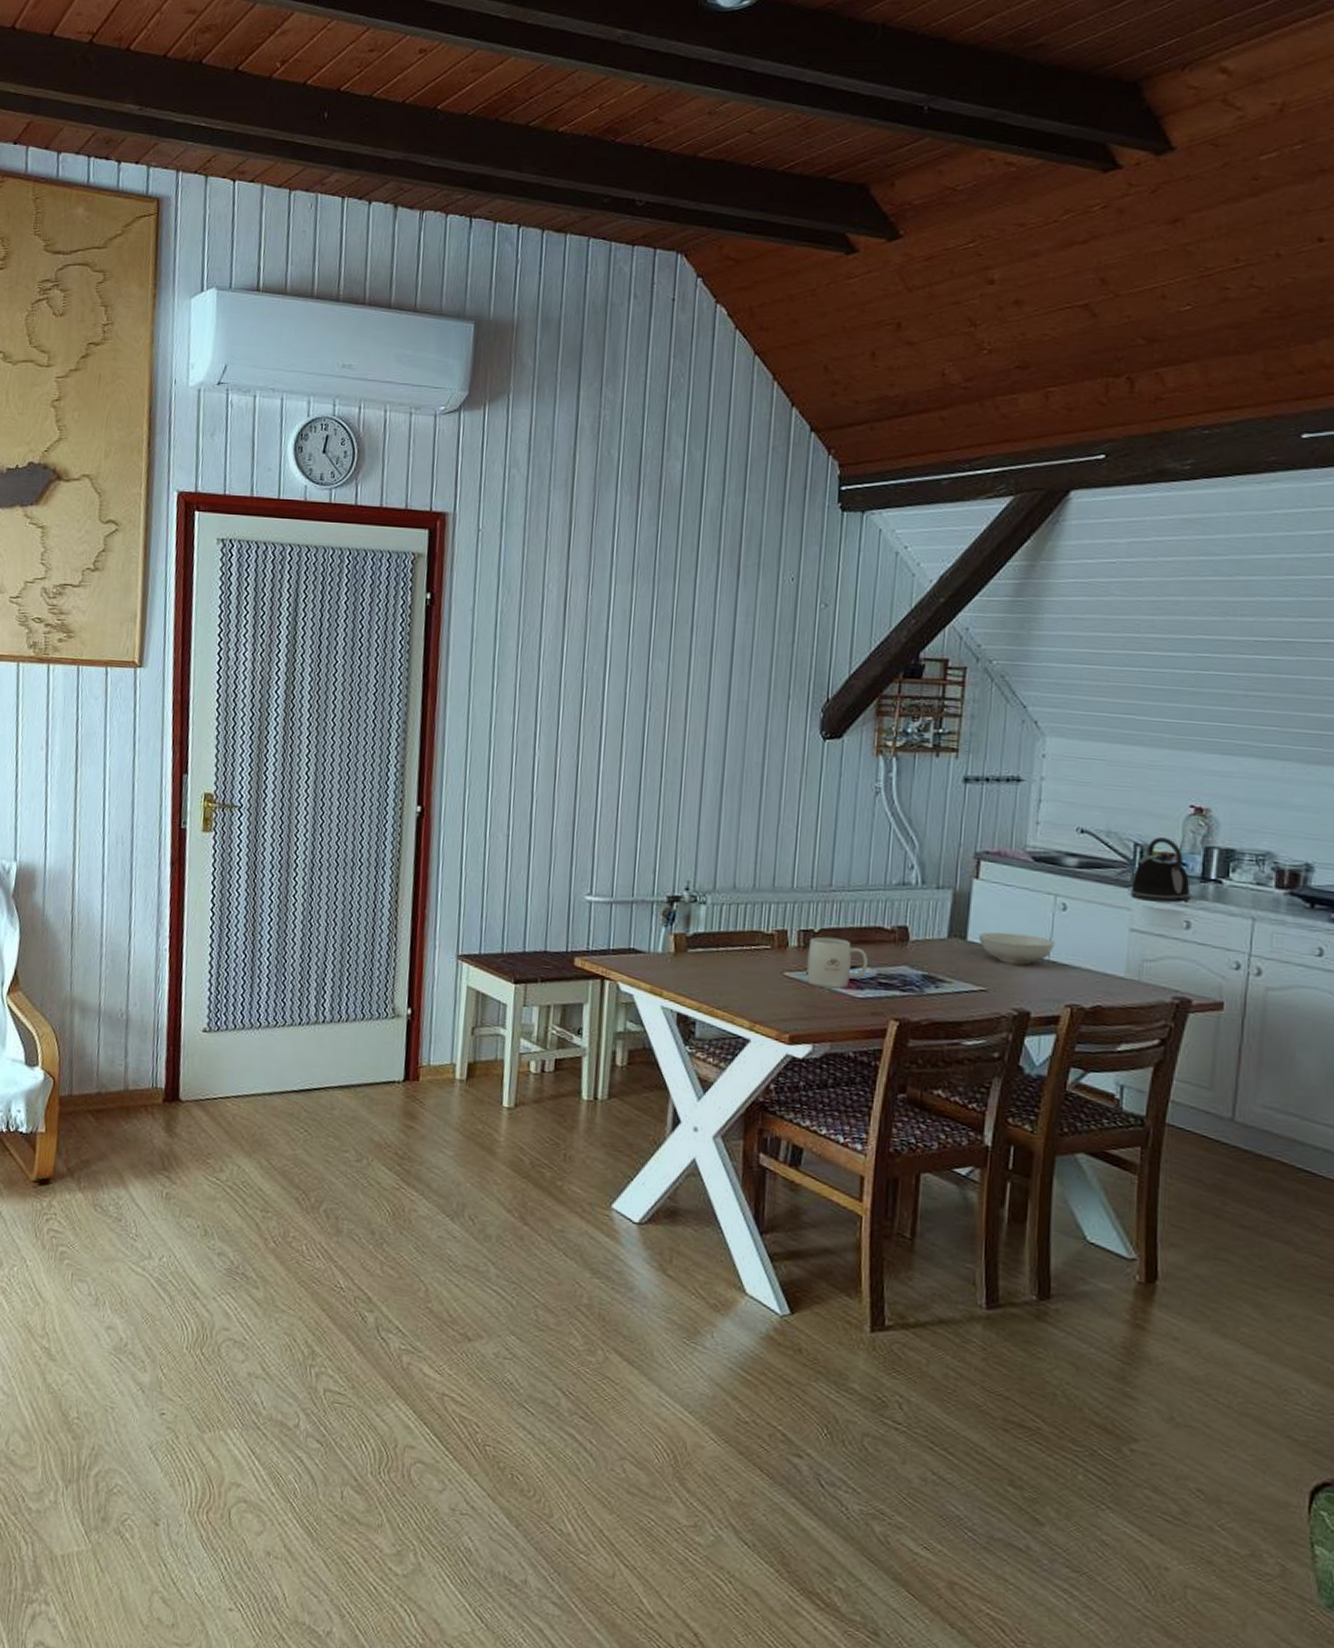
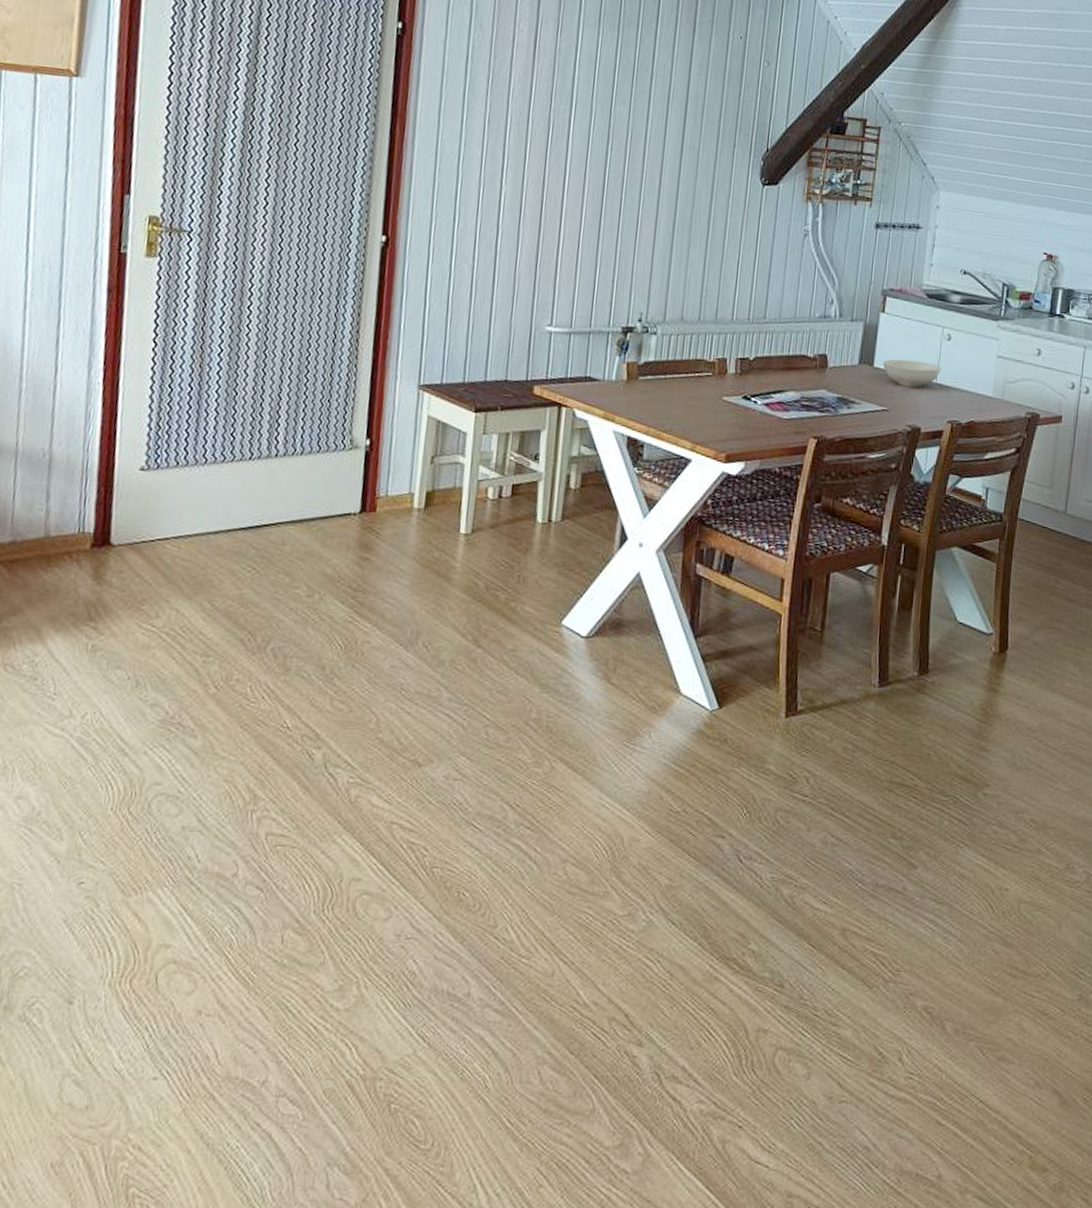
mug: present [806,936,869,990] -> none [741,364,794,412]
kettle: present [1130,837,1191,904] -> none [998,279,1042,334]

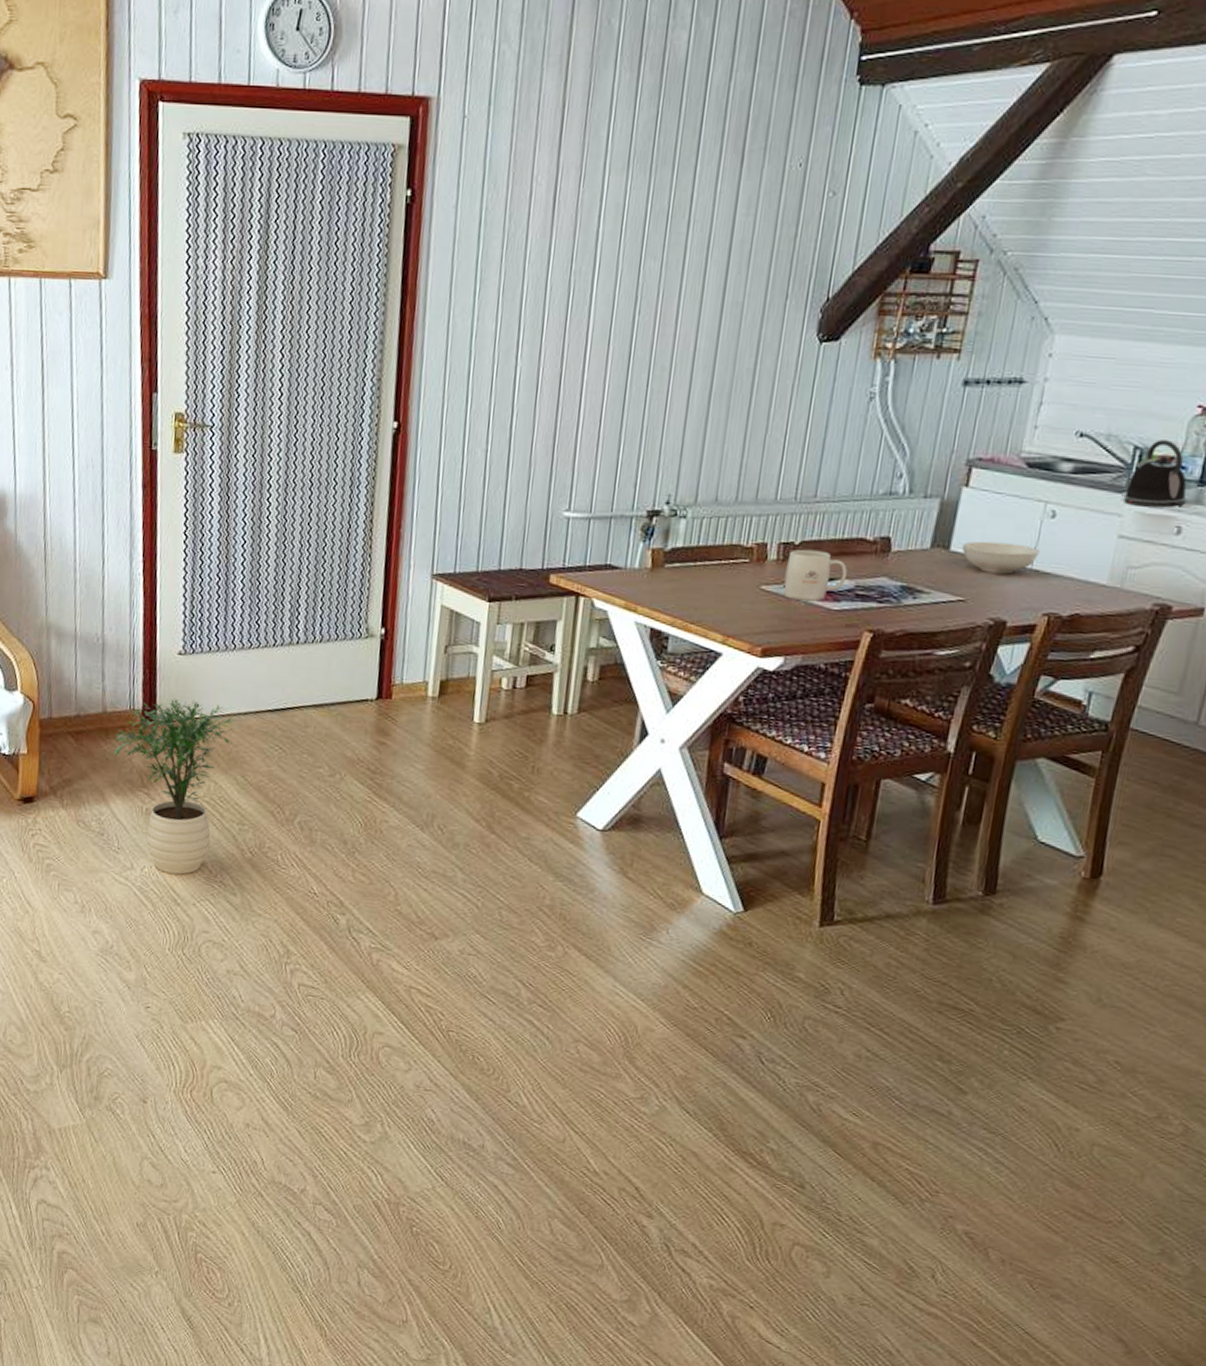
potted plant: none [56,518,206,719] -> present [114,698,237,875]
mug: none [741,364,794,412] -> present [783,549,848,602]
kettle: none [998,279,1042,334] -> present [1123,439,1187,509]

